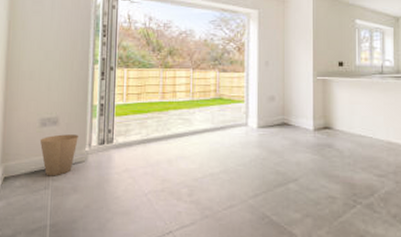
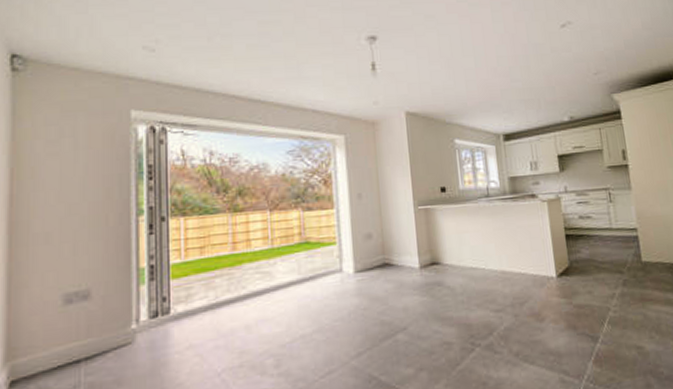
trash can: present [39,134,78,176] -> none [63,309,120,371]

